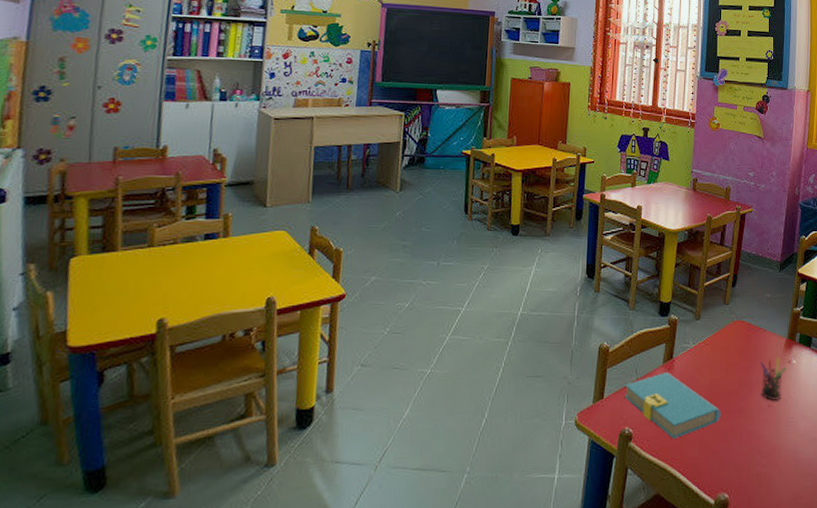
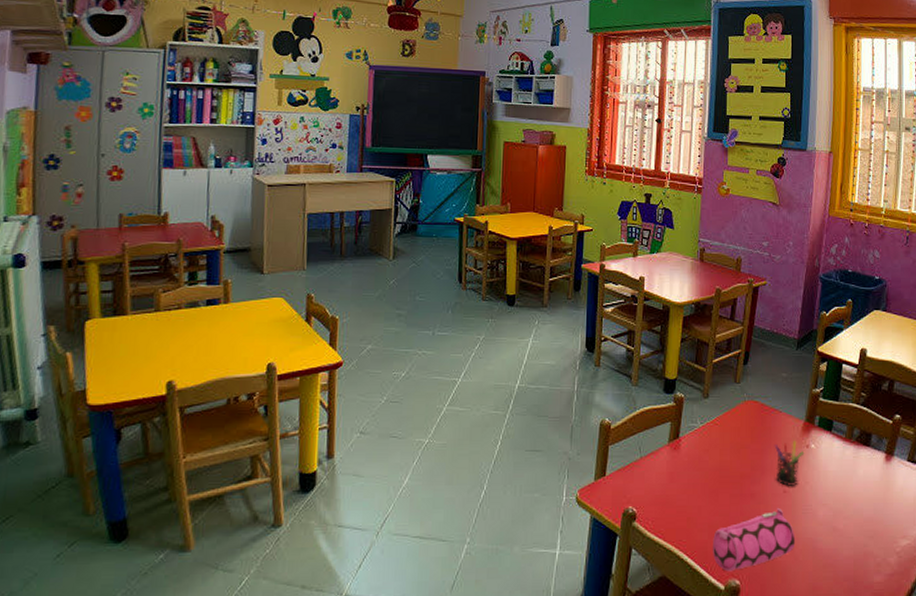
book: present [624,372,721,440] -> none [627,452,732,521]
pencil case: none [704,421,779,486] -> present [713,507,796,572]

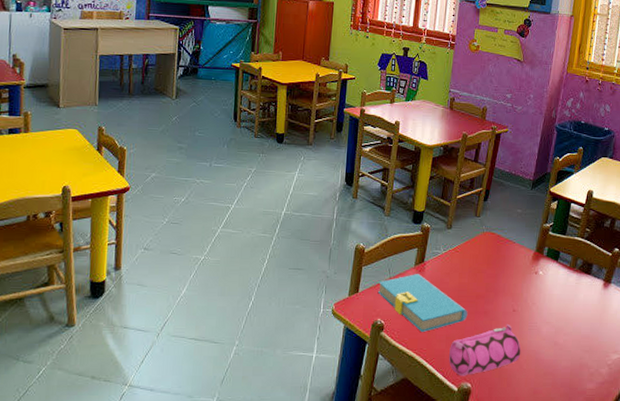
book: none [627,452,732,521] -> present [377,274,468,333]
pen holder: present [774,440,805,487] -> none [507,267,533,307]

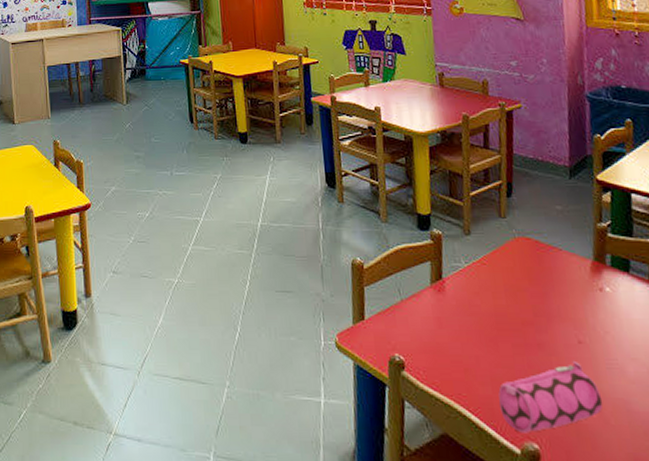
book: present [377,274,468,333] -> none [388,295,515,373]

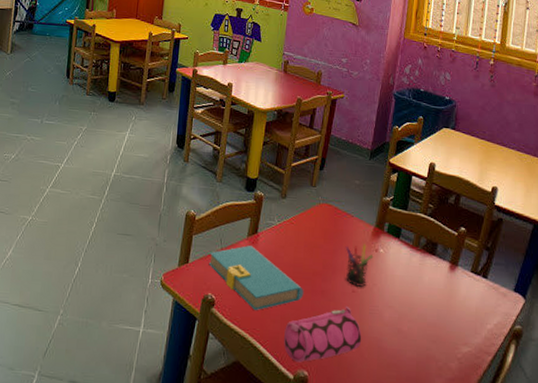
book: none [388,295,515,373] -> present [208,245,304,311]
pen holder: none [558,282,599,337] -> present [345,244,374,288]

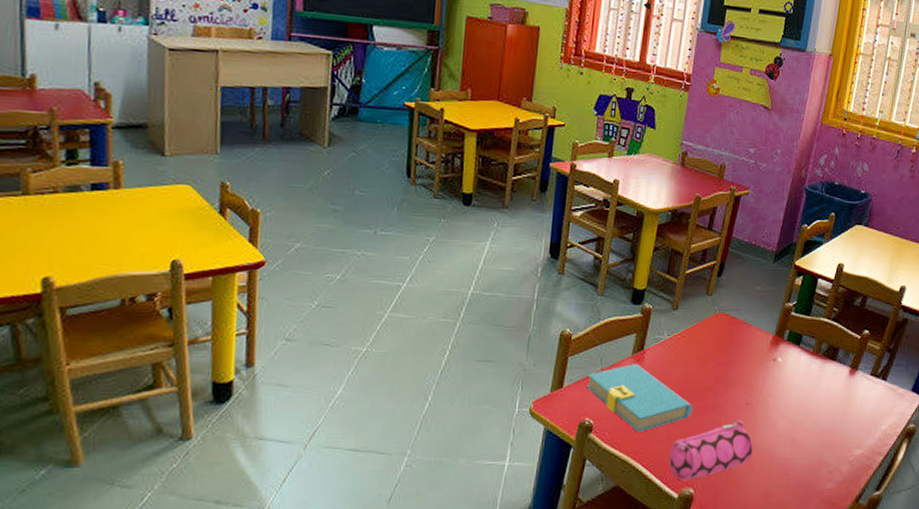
pen holder: present [345,244,374,288] -> none [740,354,771,400]

